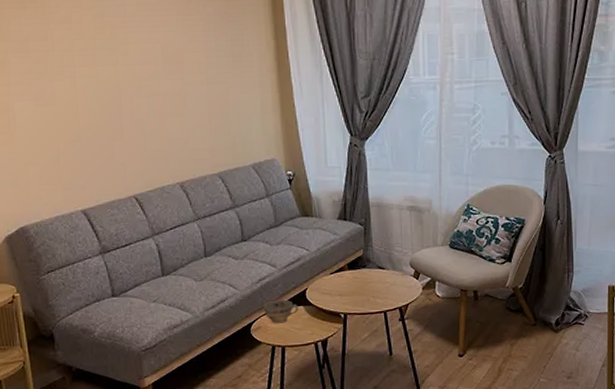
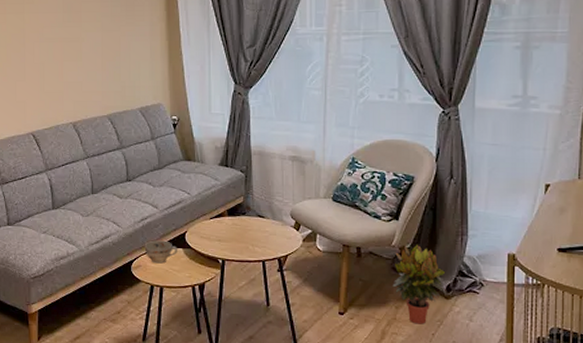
potted plant: none [507,283,555,359] -> present [392,244,446,324]

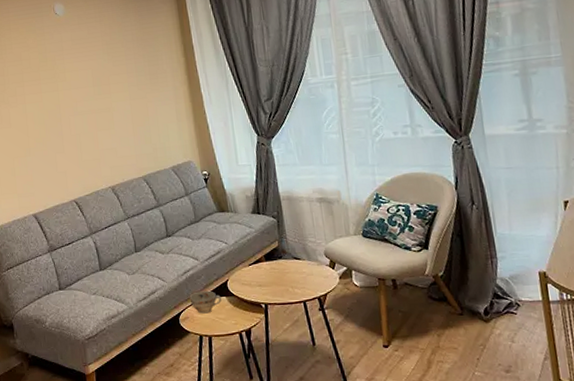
potted plant: present [392,244,446,324] -> none [429,271,484,350]

